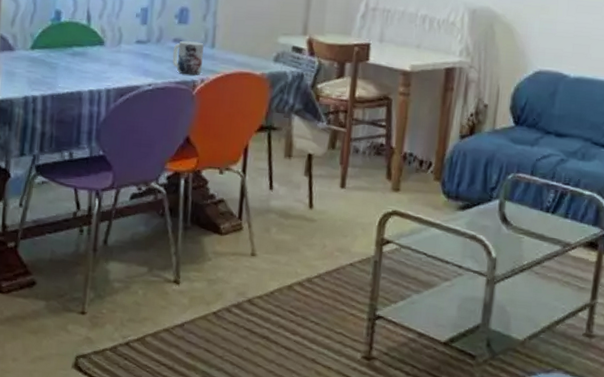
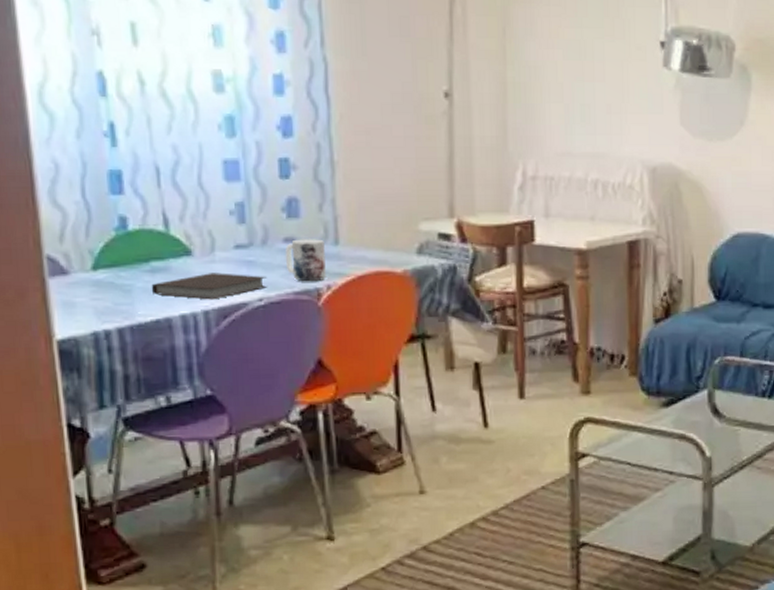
notebook: none [70,60,157,81] -> present [151,273,268,300]

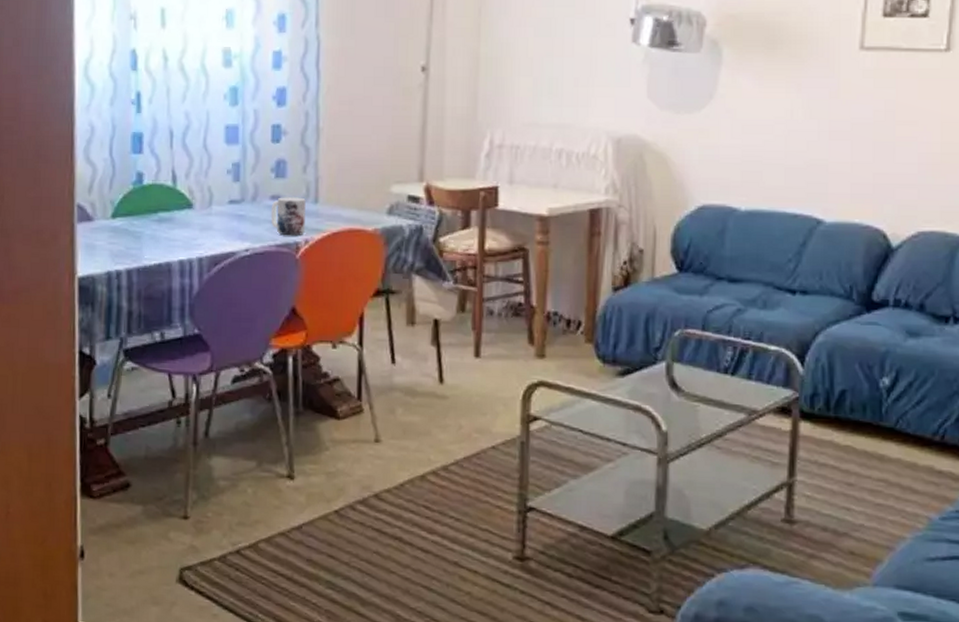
notebook: present [151,273,268,300] -> none [157,224,254,248]

